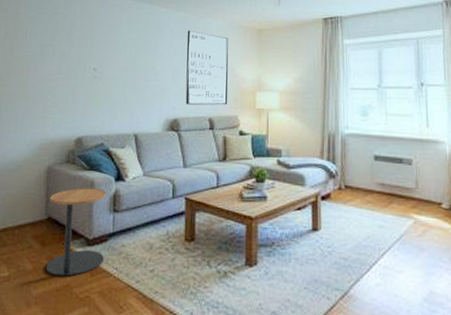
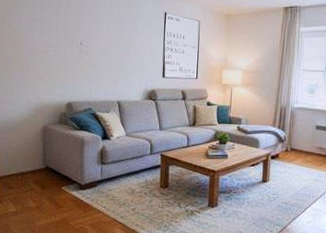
side table: present [46,188,106,277] -> none [46,144,95,213]

